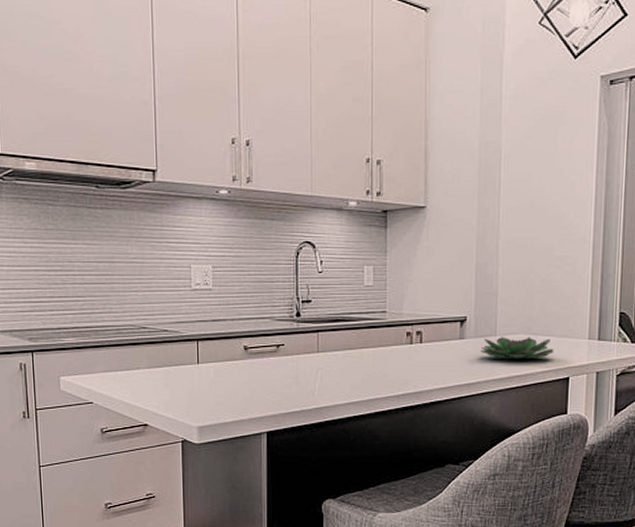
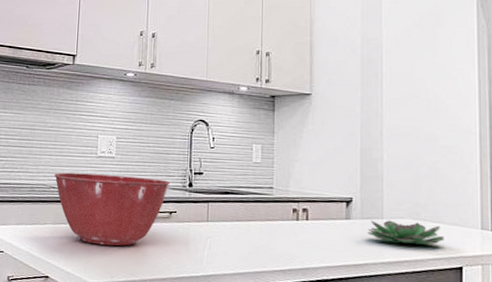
mixing bowl: none [143,310,276,386] -> present [54,172,170,246]

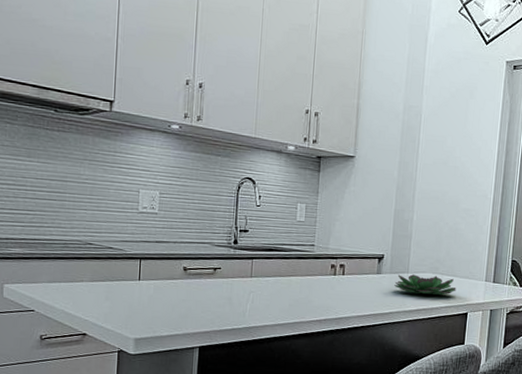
mixing bowl: present [54,172,170,246] -> none [91,228,215,302]

